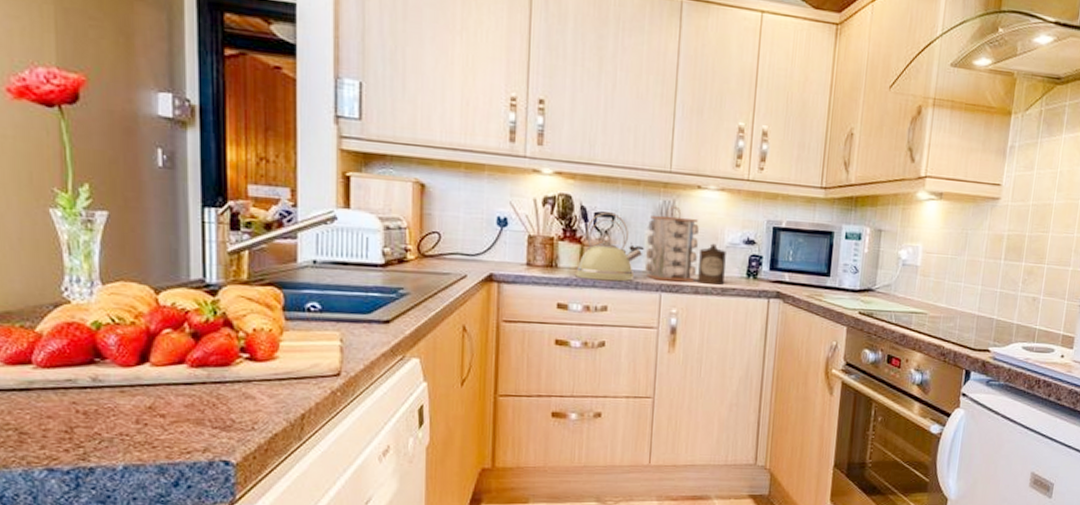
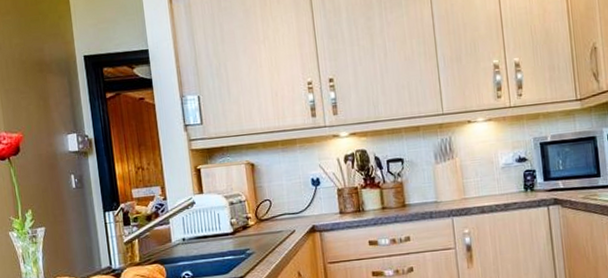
kettle: present [575,212,644,282] -> none [379,157,432,218]
spice rack: present [645,206,699,283] -> none [432,141,479,208]
canister: present [698,243,726,286] -> none [478,167,507,204]

